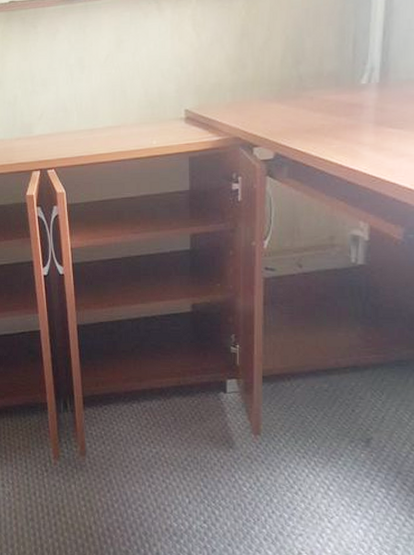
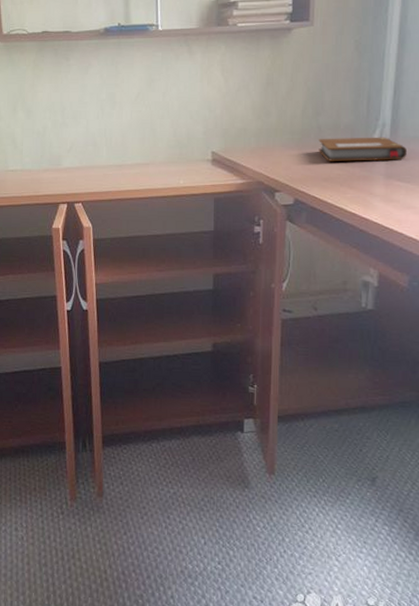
notebook: none [300,81,399,112] -> present [318,137,407,161]

